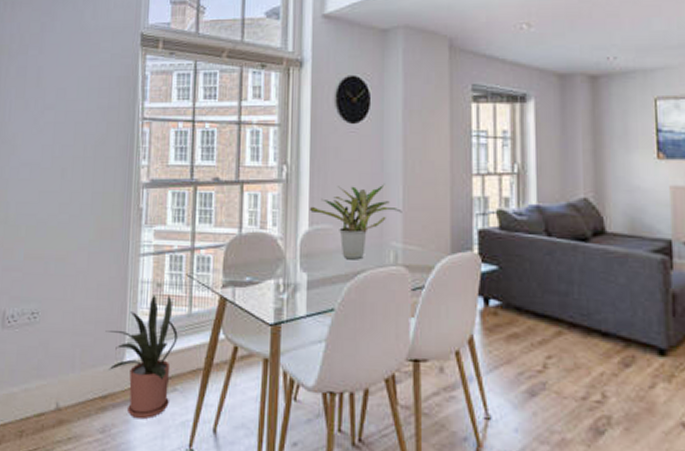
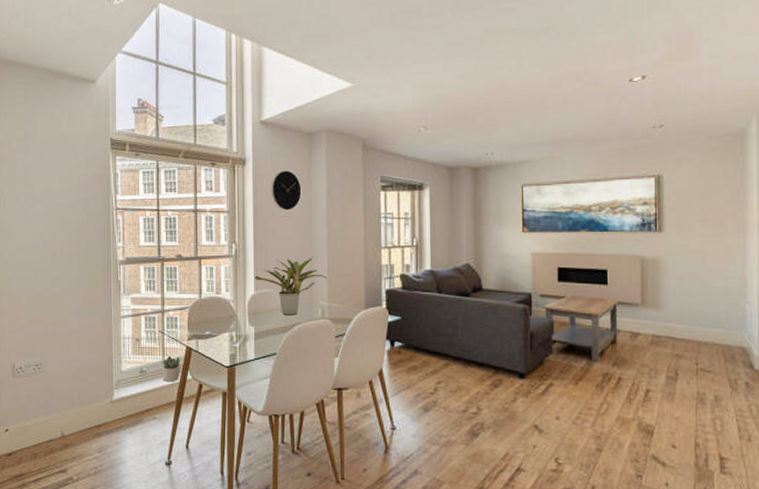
house plant: present [107,294,178,420] -> none [98,347,155,441]
succulent plant: none [187,307,212,343] -> present [161,356,181,382]

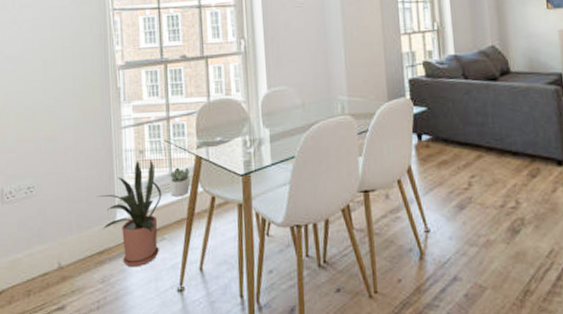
house plant: none [98,347,155,441] -> present [98,159,162,268]
potted plant: present [255,256,327,316] -> none [267,48,345,114]

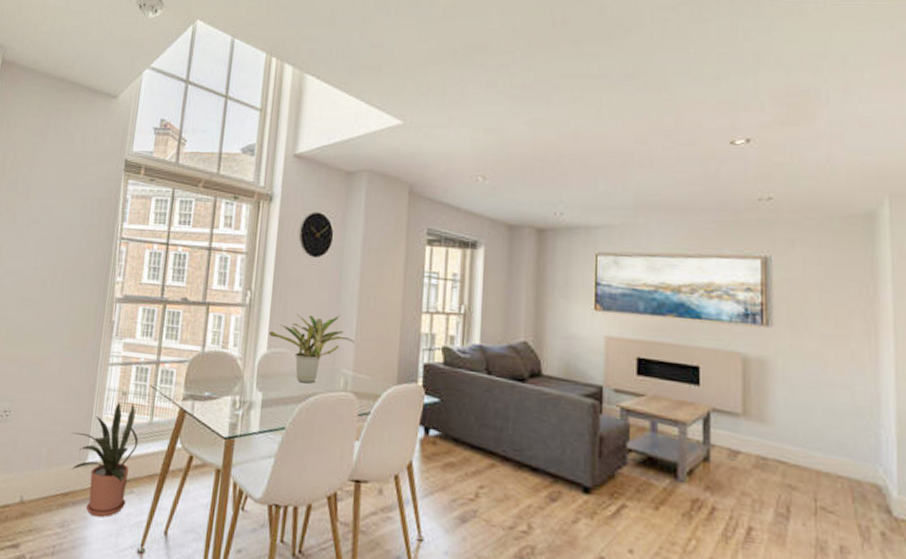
succulent plant: present [169,167,191,197] -> none [147,417,171,450]
potted plant: none [267,48,345,114] -> present [269,314,355,384]

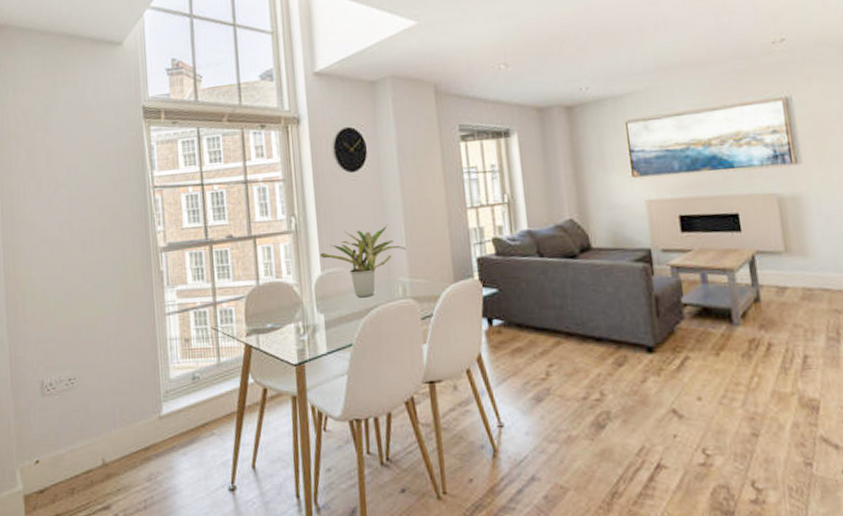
house plant: present [72,402,139,518] -> none [142,348,210,465]

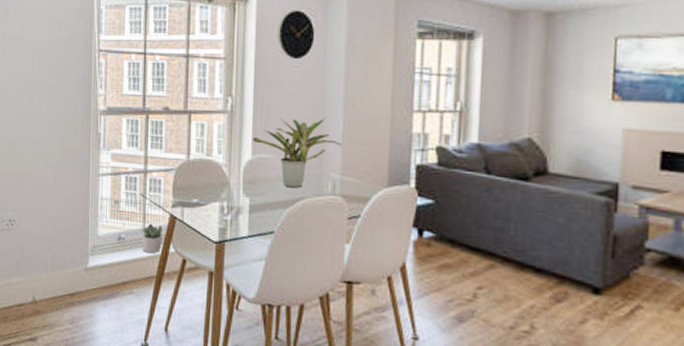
succulent plant: none [217,357,241,389] -> present [141,223,163,254]

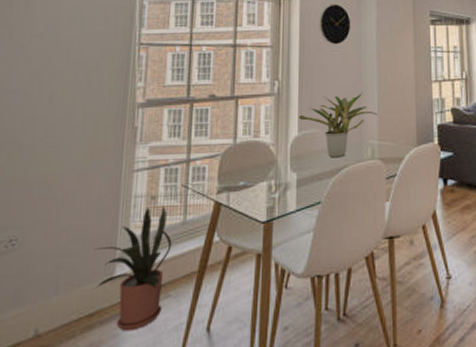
house plant: none [72,210,133,315] -> present [96,206,172,332]
succulent plant: present [141,223,163,254] -> none [181,215,207,248]

